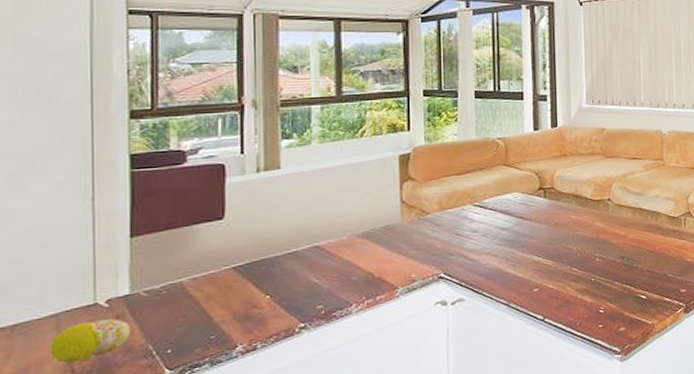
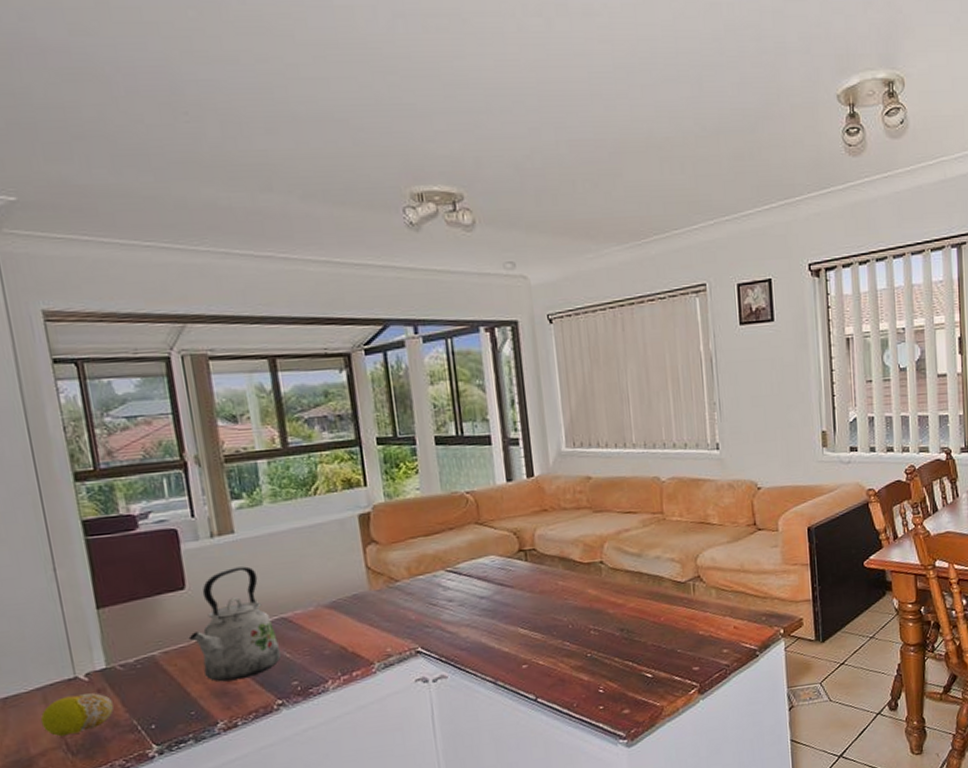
kettle: none [220,199,310,307] -> present [188,566,282,682]

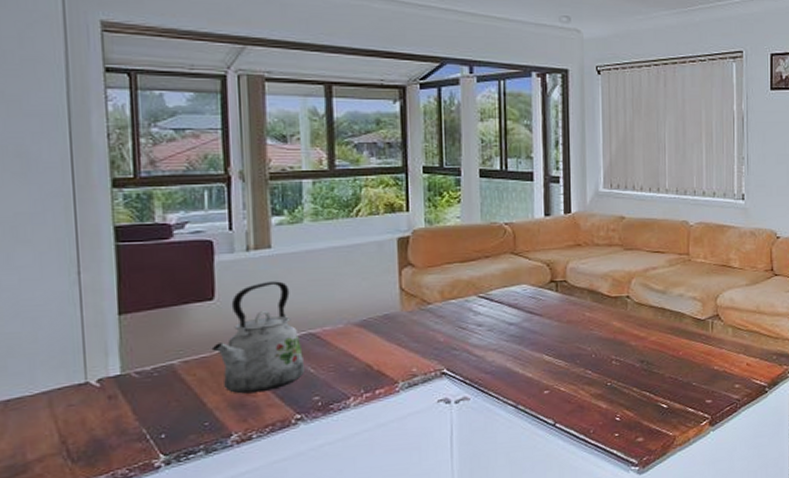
fruit: present [40,693,114,737] -> none [42,399,124,443]

